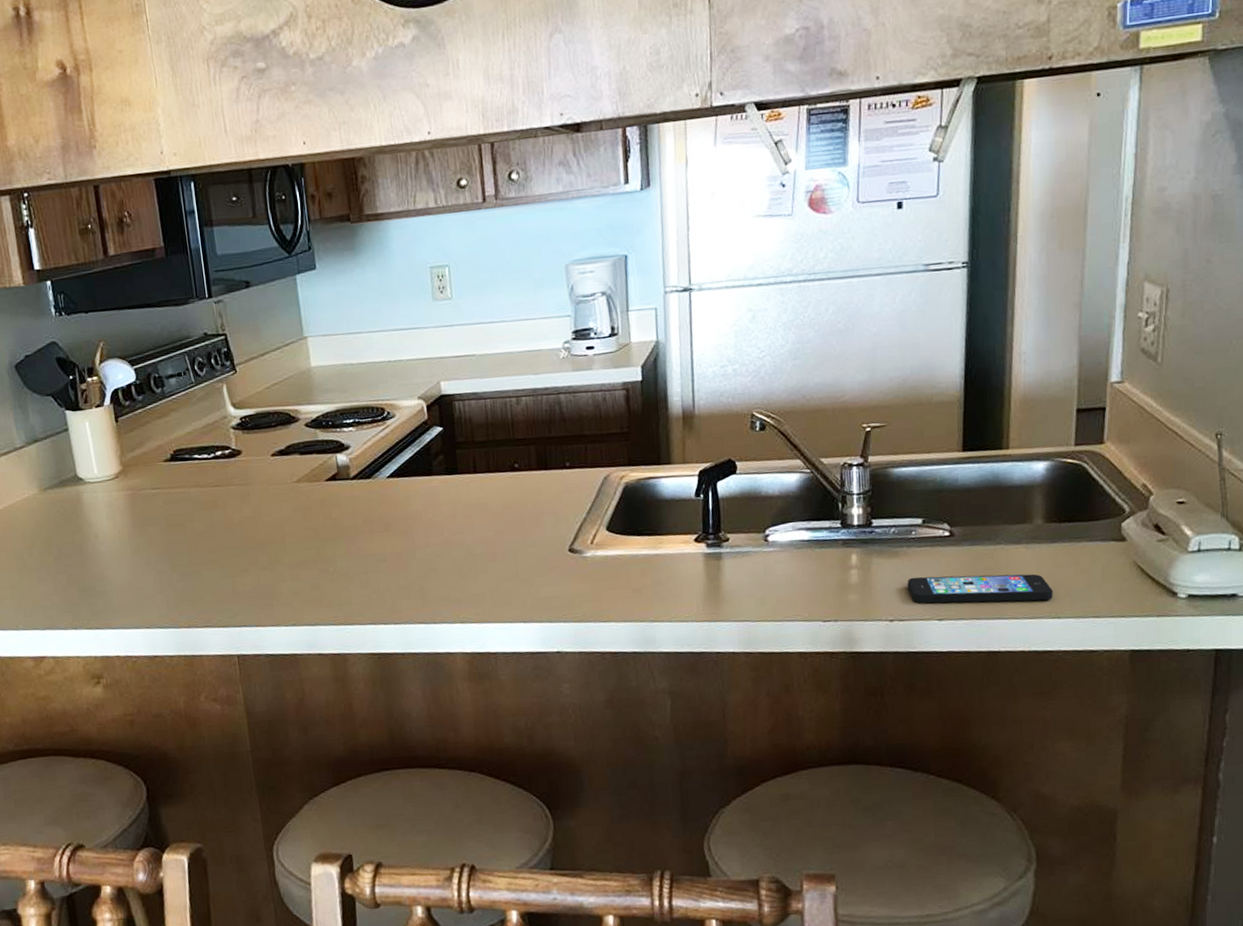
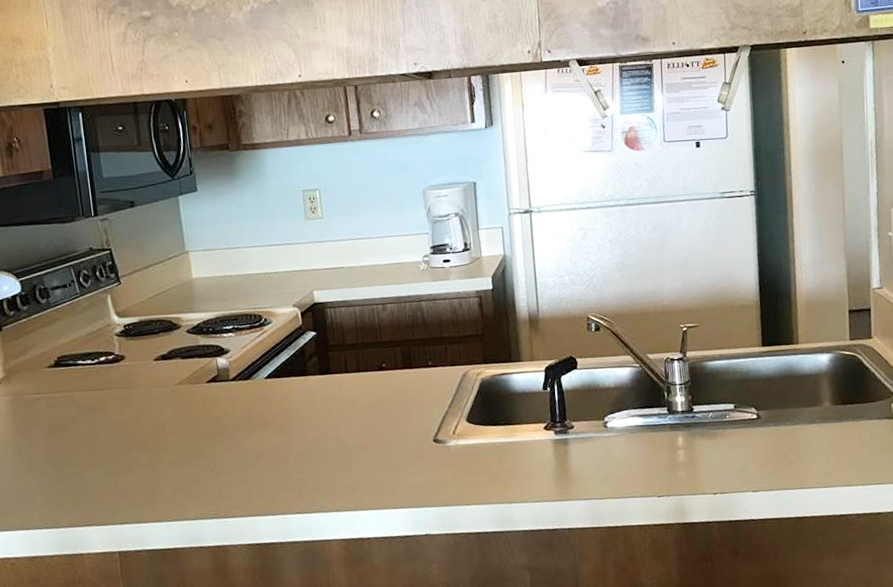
smartphone: present [907,573,1053,604] -> none [725,448,844,478]

